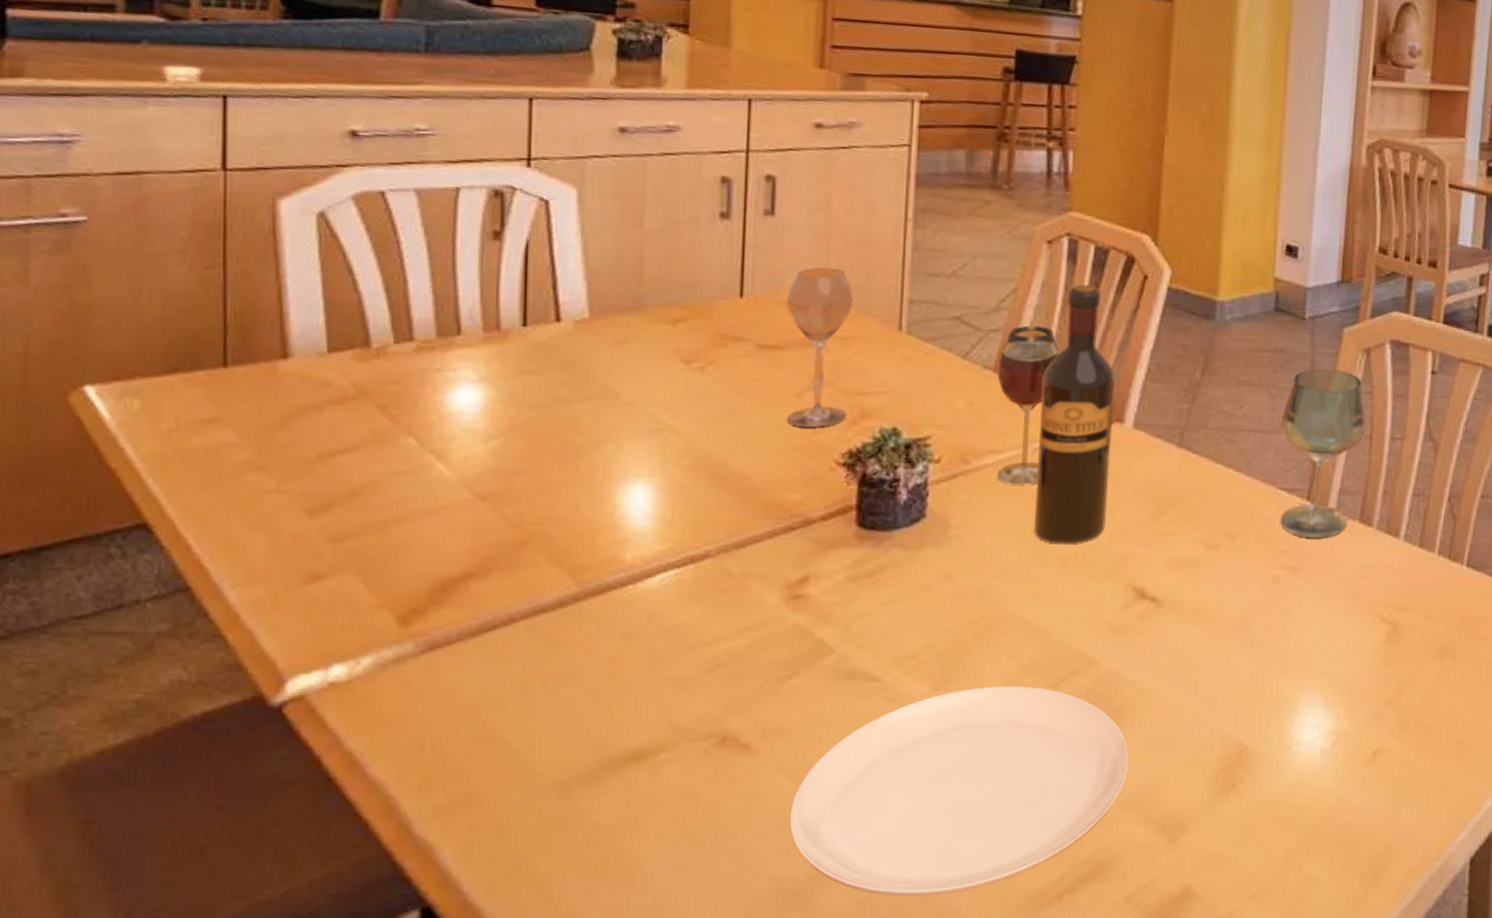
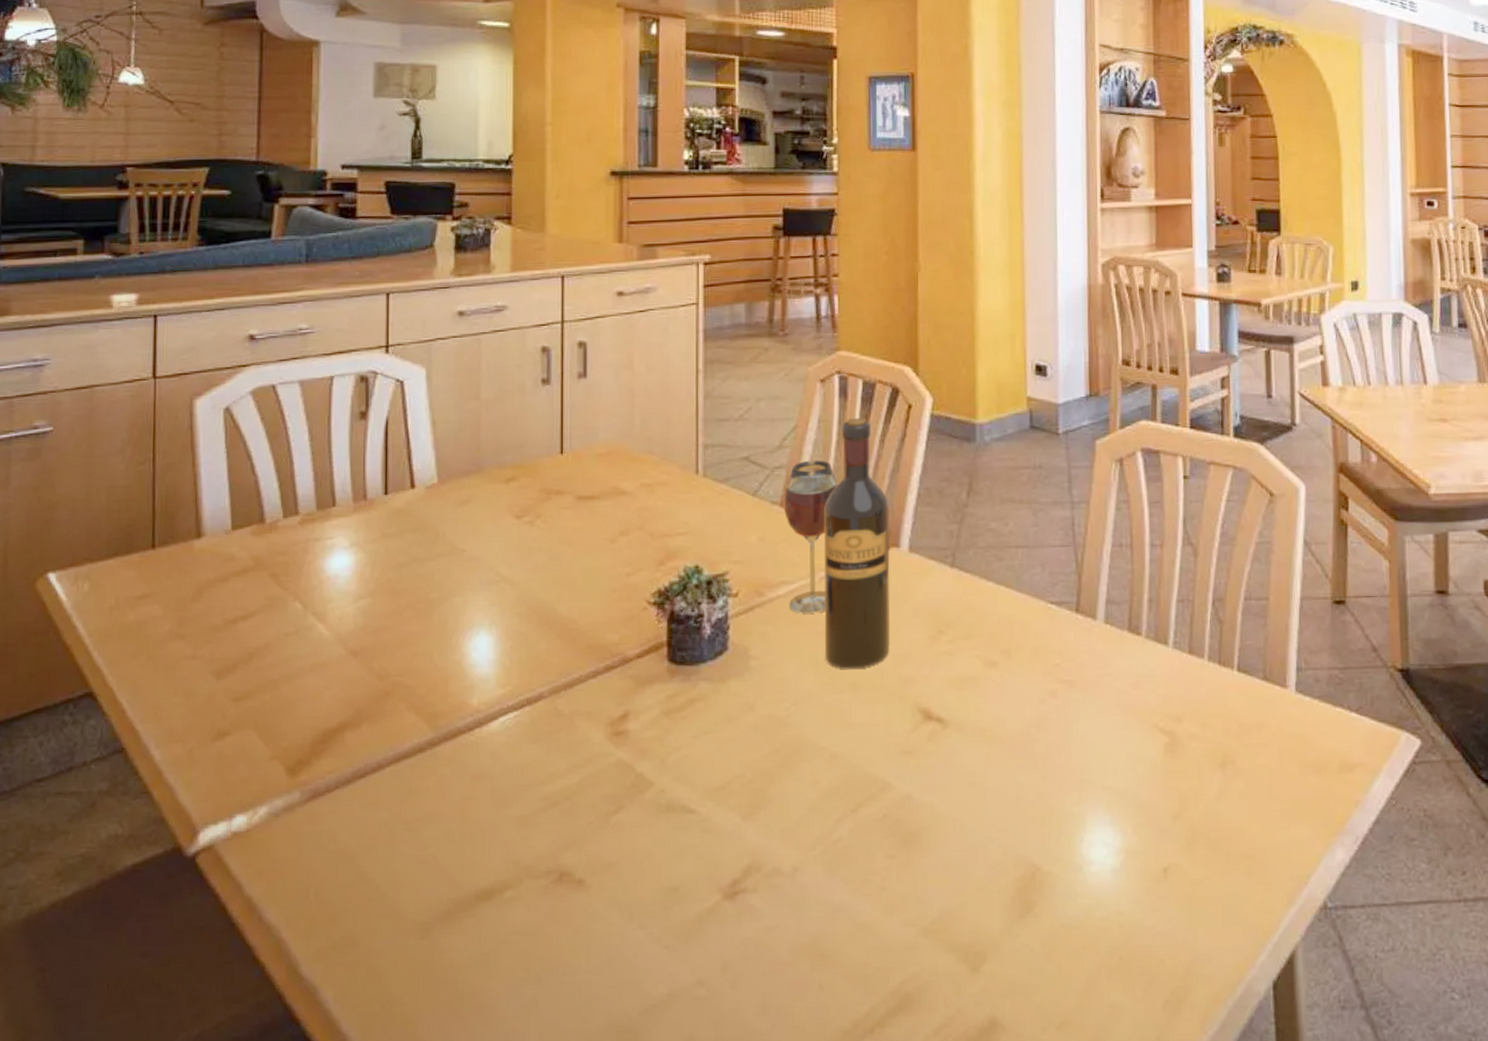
wineglass: present [787,267,854,427] -> none [600,421,656,570]
plate: present [789,686,1130,896] -> none [621,813,928,1032]
wine glass: present [1280,368,1367,538] -> none [1044,481,1126,650]

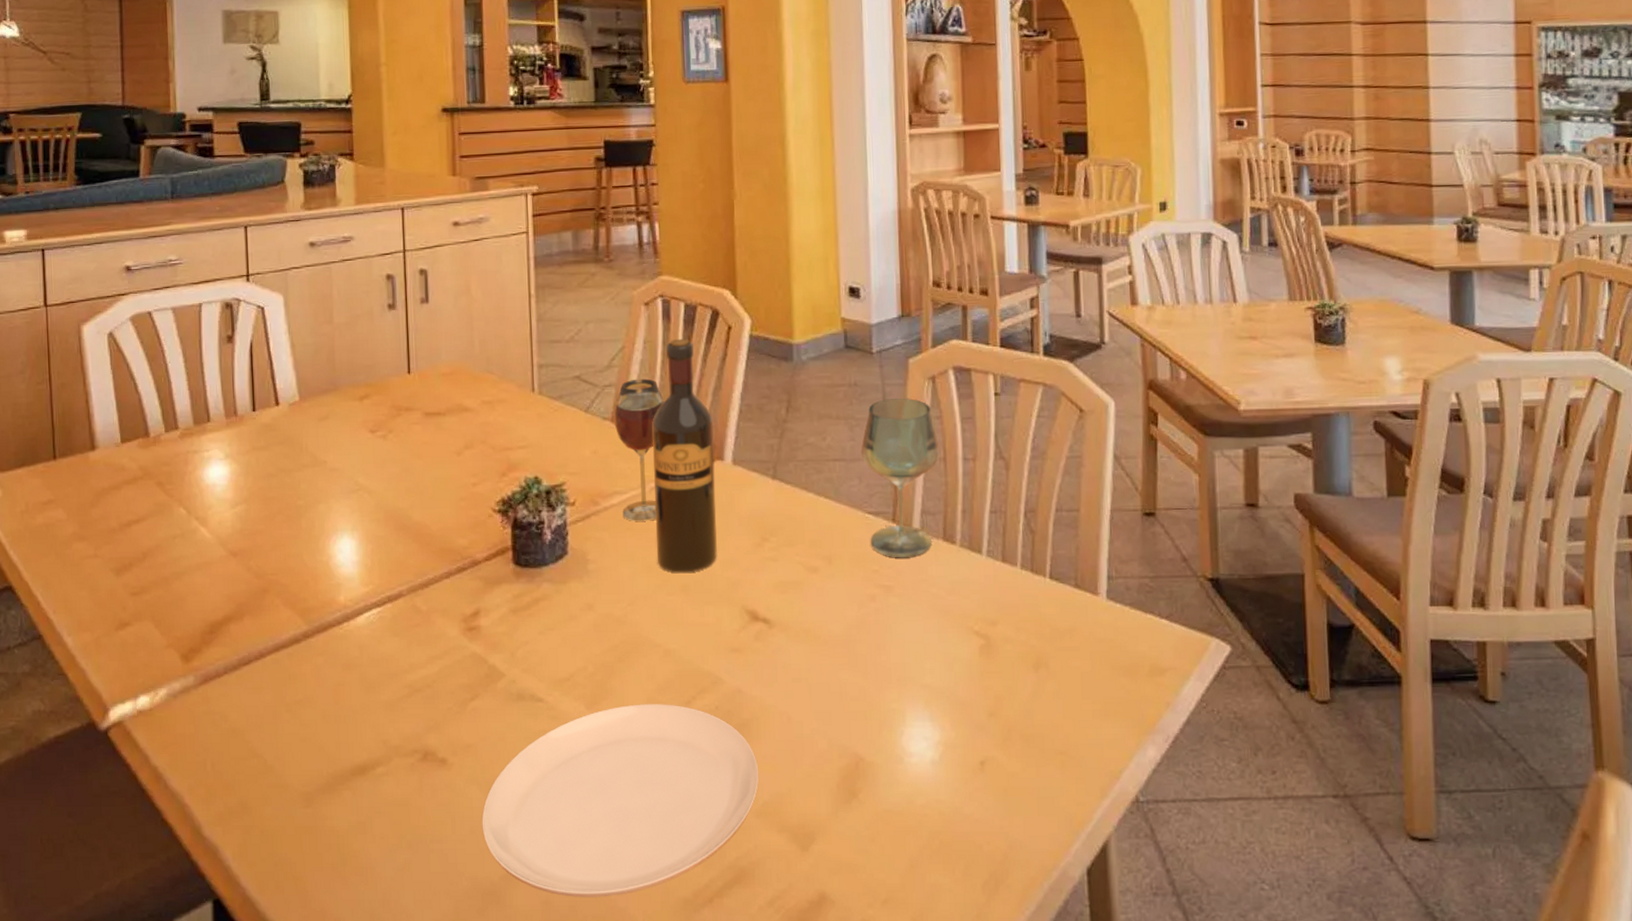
plate: none [621,813,928,1032] -> present [482,704,759,897]
wine glass: none [1044,481,1126,650] -> present [860,398,940,557]

